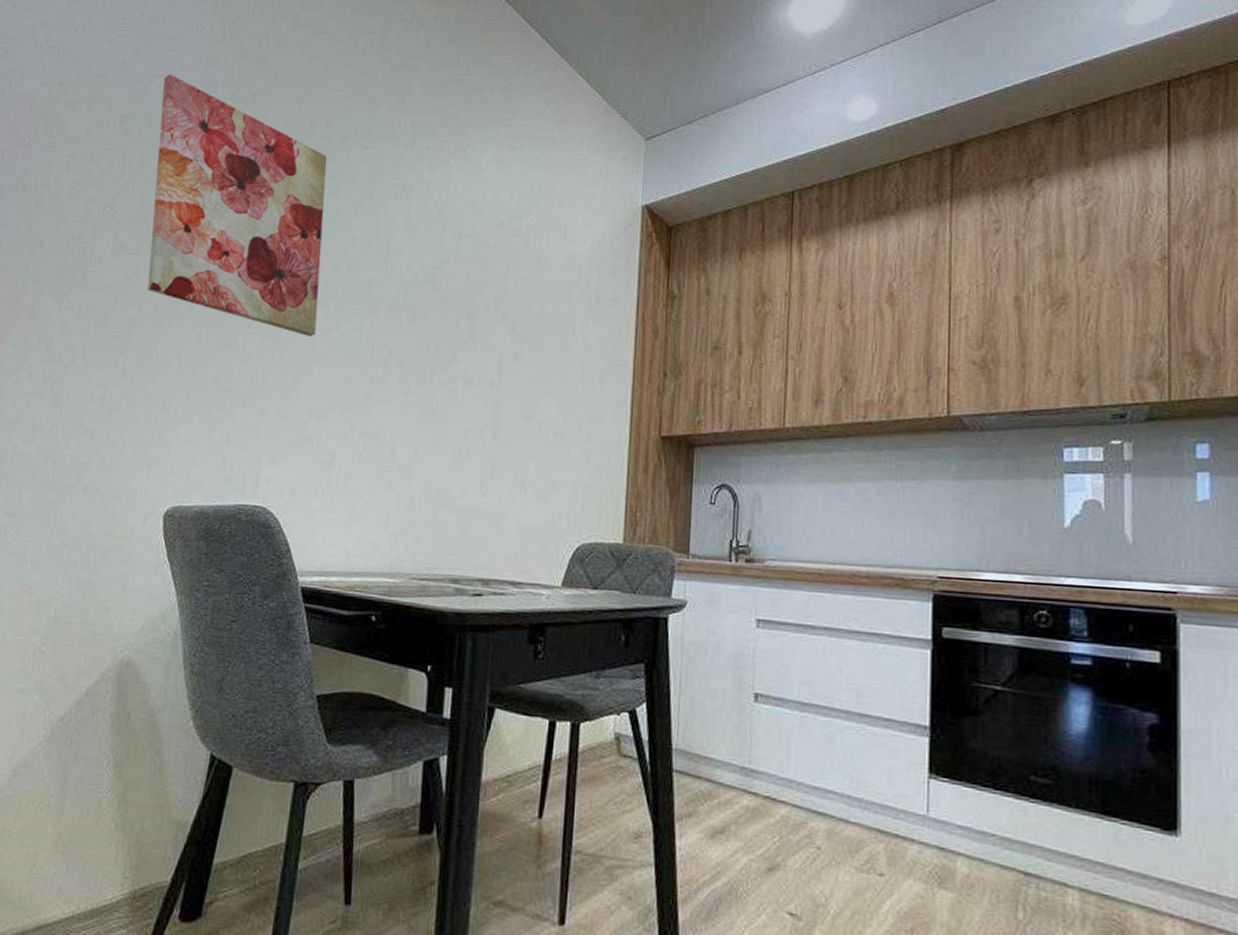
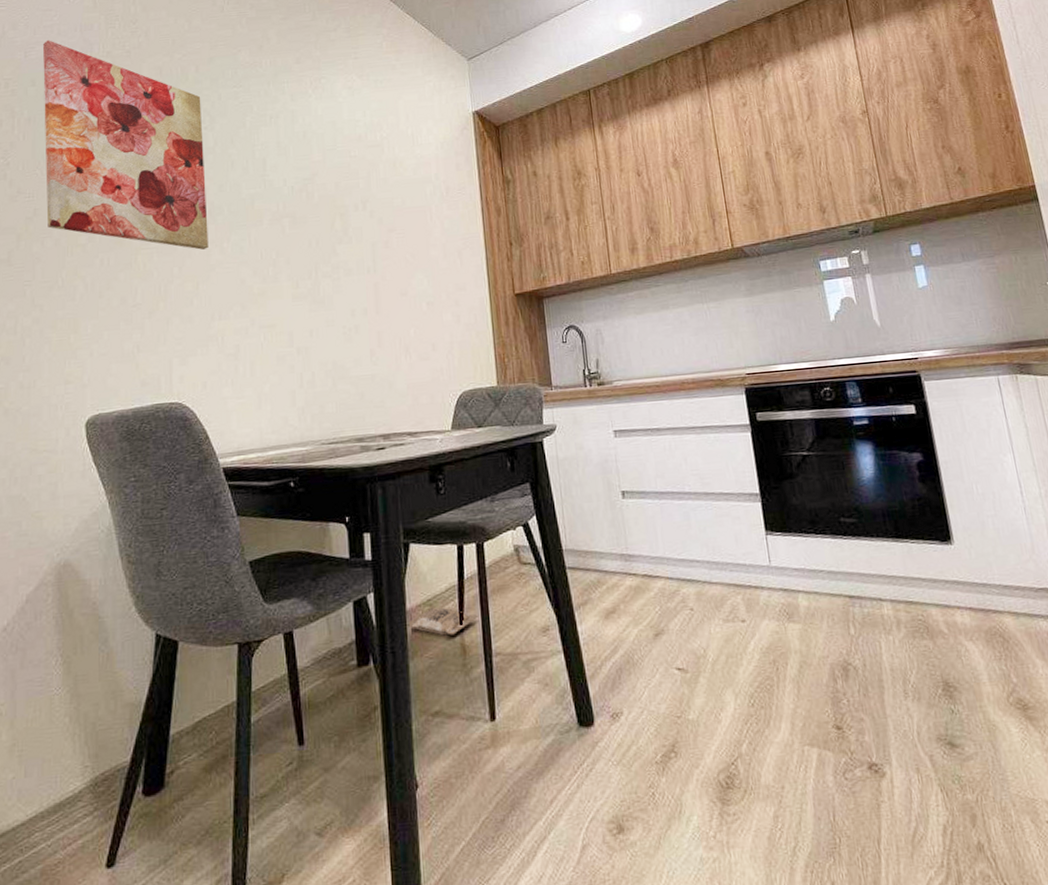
bag: none [481,785,563,821] -> present [408,607,479,636]

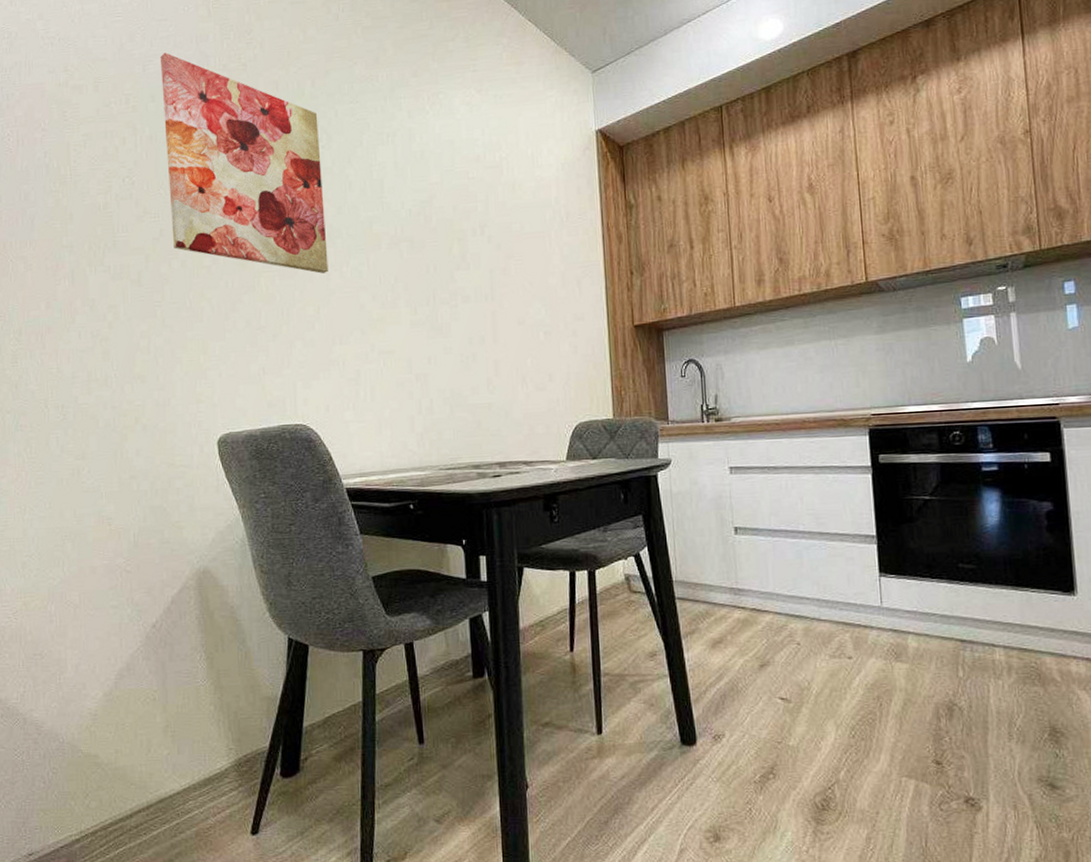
bag: present [408,607,479,636] -> none [521,628,589,655]

